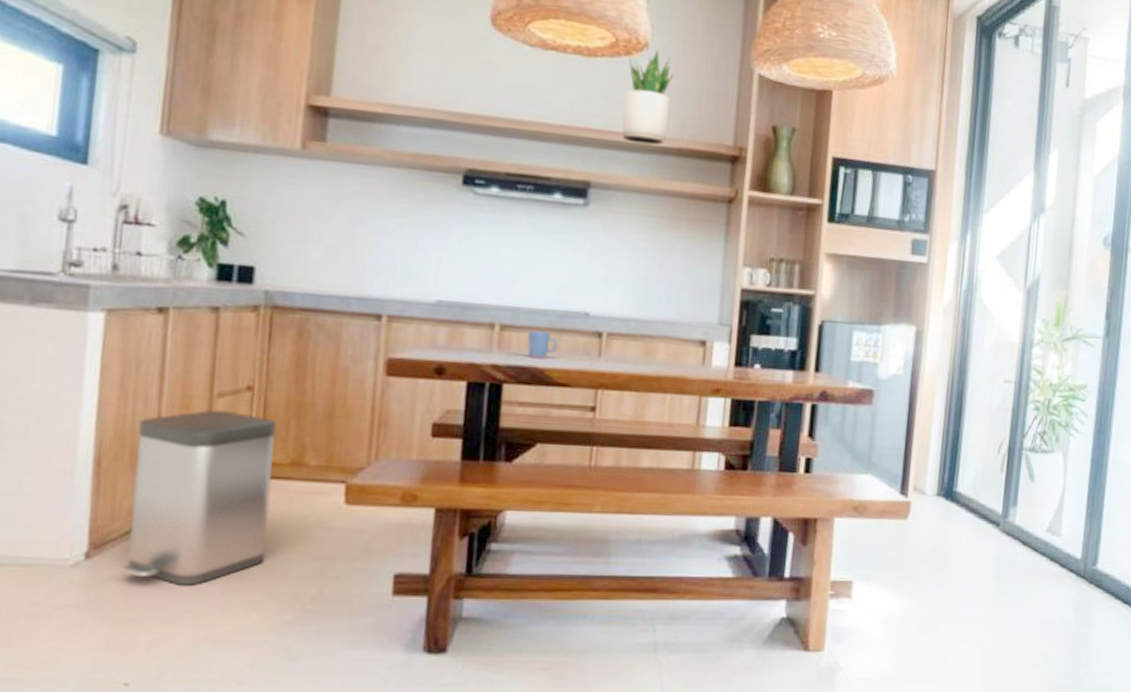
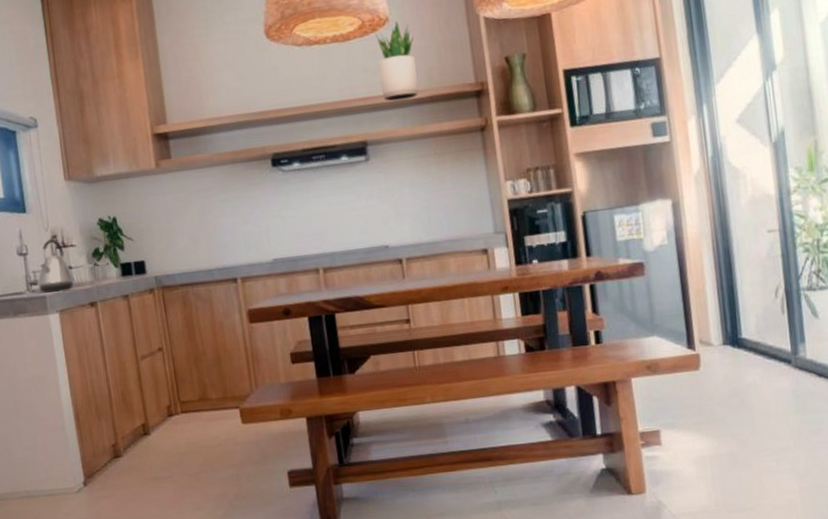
kettle: none [81,207,142,284] -> present [37,238,74,293]
pedal bin: present [120,409,277,586] -> none [96,367,196,498]
mug: present [527,330,558,359] -> none [345,266,370,290]

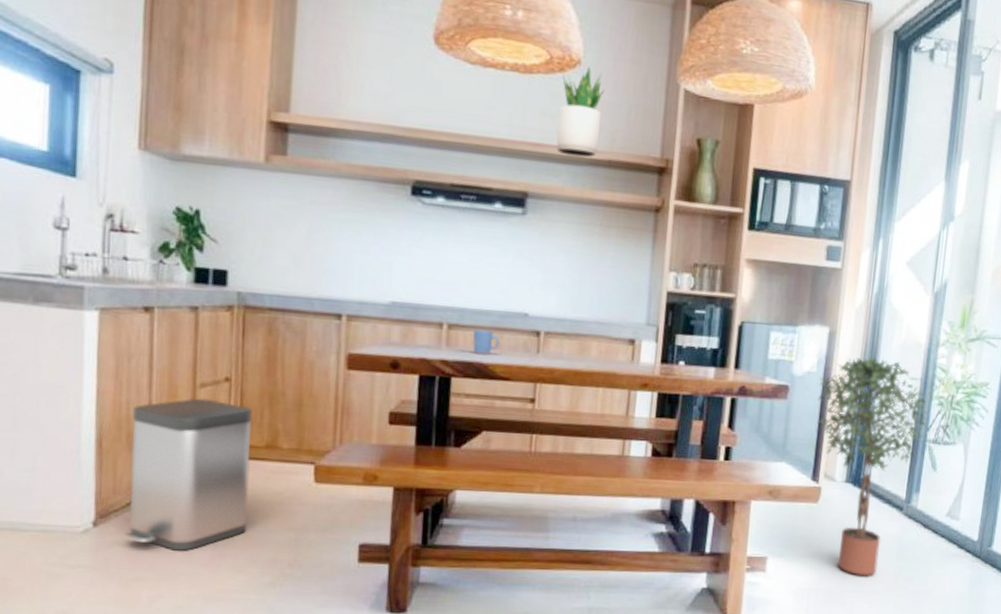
kettle: present [37,238,74,293] -> none [75,216,128,286]
pedal bin: none [96,367,196,498] -> present [123,398,253,551]
mug: none [345,266,370,290] -> present [472,329,500,355]
potted tree: none [673,216,798,435] -> present [816,356,928,576]

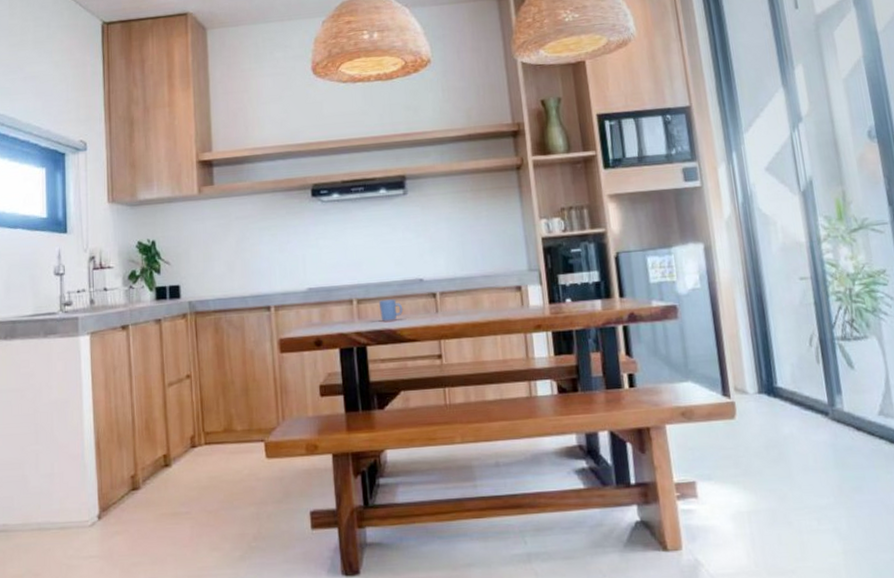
pedal bin: present [123,398,253,551] -> none [120,395,216,535]
planter: present [556,67,605,158] -> none [417,63,457,138]
potted tree: present [816,356,928,576] -> none [706,262,832,491]

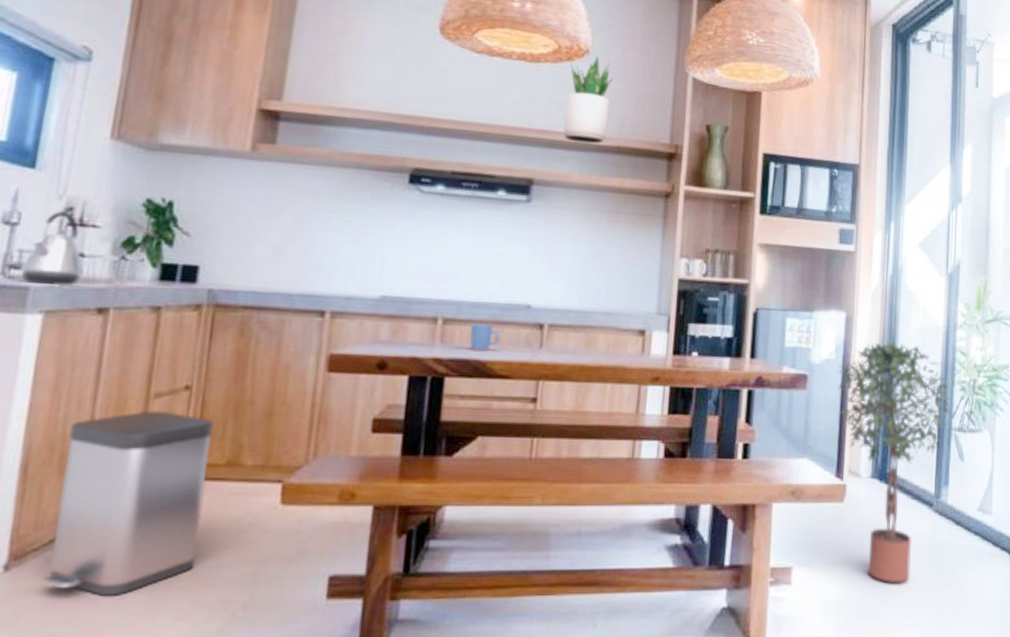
kettle: none [71,259,108,314] -> present [21,210,84,285]
pedal bin: none [120,395,216,535] -> present [40,410,213,596]
planter: none [417,63,457,138] -> present [563,56,614,144]
potted tree: none [706,262,832,491] -> present [838,340,951,584]

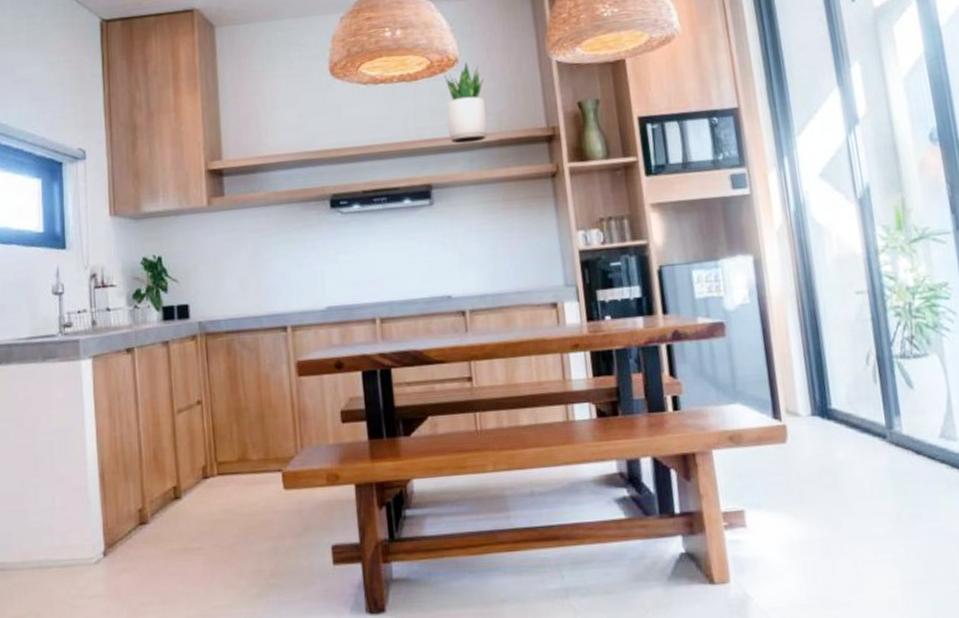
kettle: present [21,210,84,285] -> none [71,277,111,337]
pedal bin: present [40,410,213,596] -> none [126,423,230,572]
mug: present [469,323,500,352] -> none [403,317,430,343]
potted tree: present [838,340,951,584] -> none [755,275,890,519]

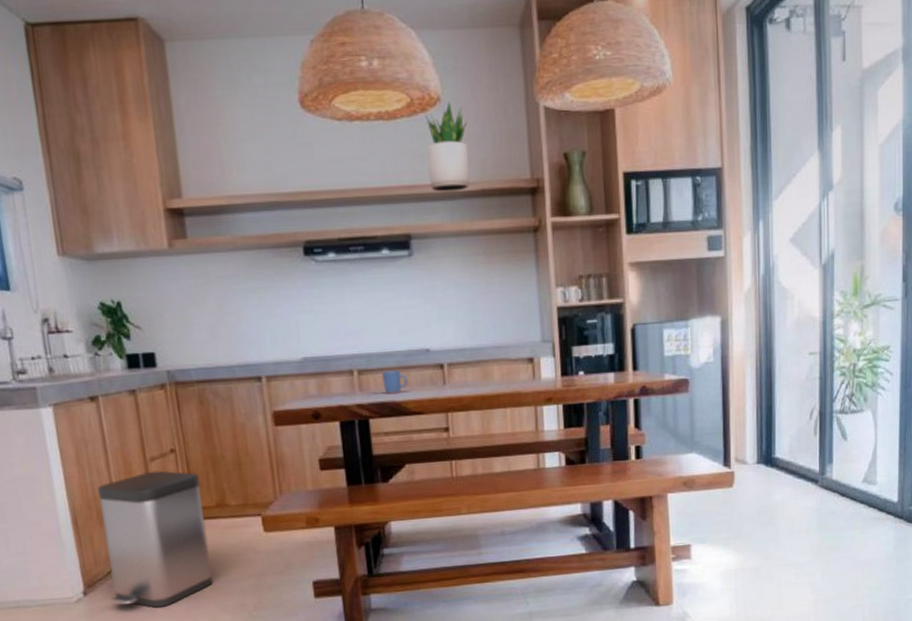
pedal bin: none [126,423,230,572] -> present [97,470,212,608]
mug: none [403,317,430,343] -> present [381,369,408,395]

